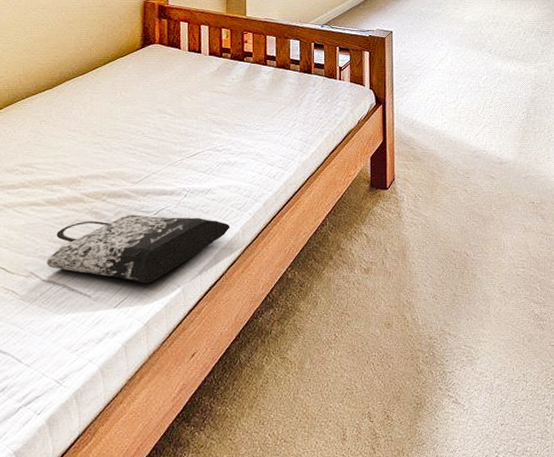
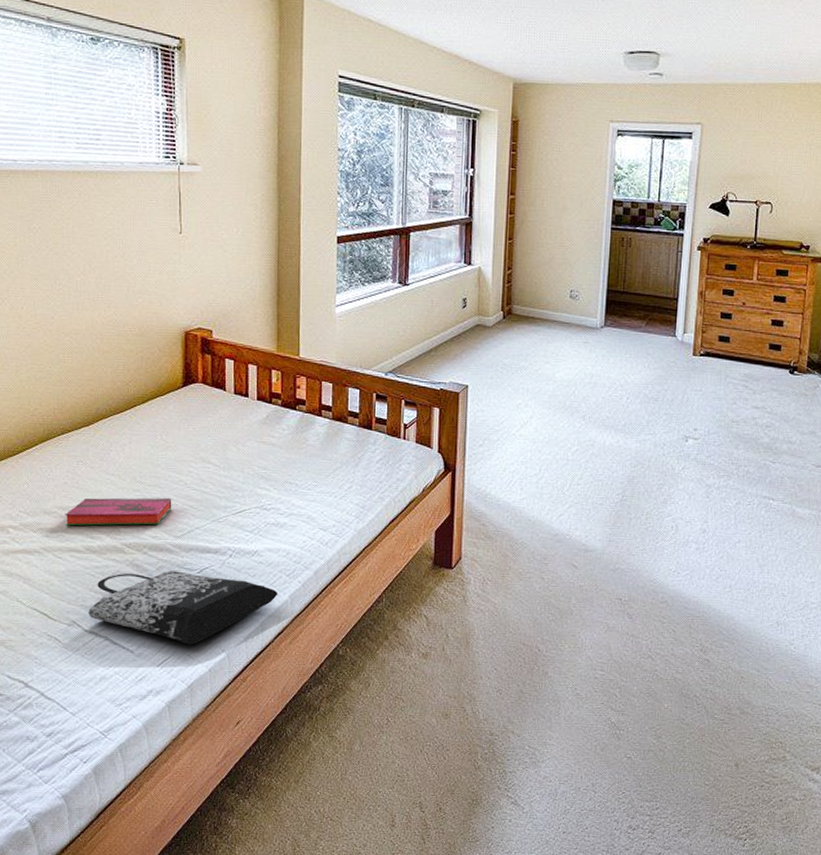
hardback book: none [27,148,130,182] -> present [65,497,172,526]

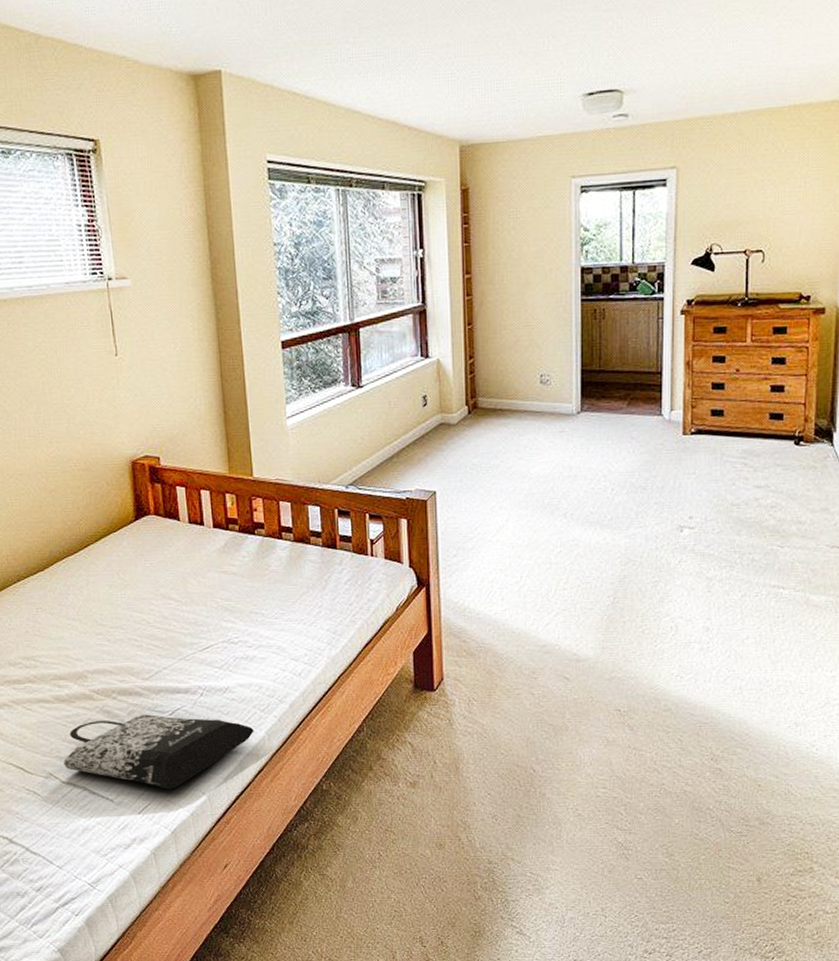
hardback book: present [65,497,172,526] -> none [30,639,137,676]

